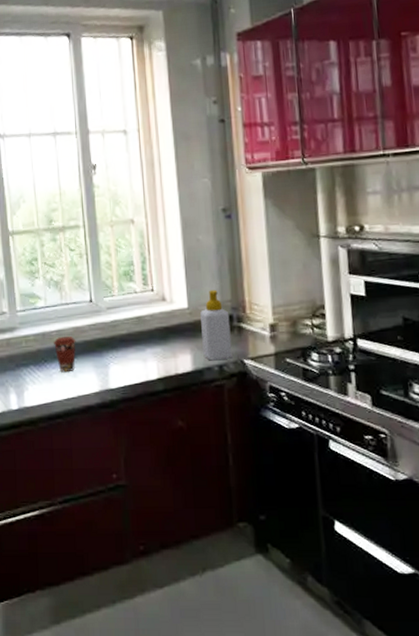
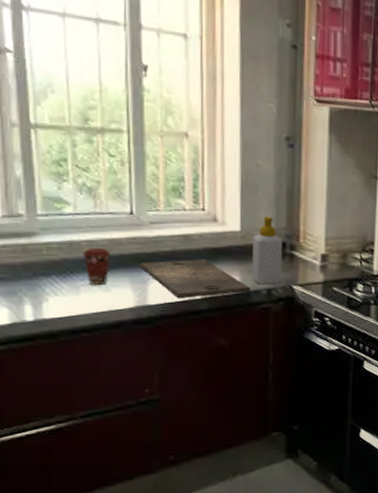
cutting board: none [101,339,203,380] -> present [140,259,251,298]

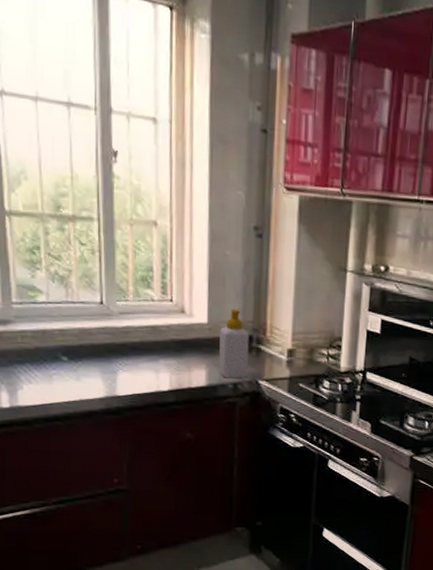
coffee cup: present [82,247,111,286] -> none [54,336,82,375]
cutting board: present [140,259,251,298] -> none [110,351,217,390]

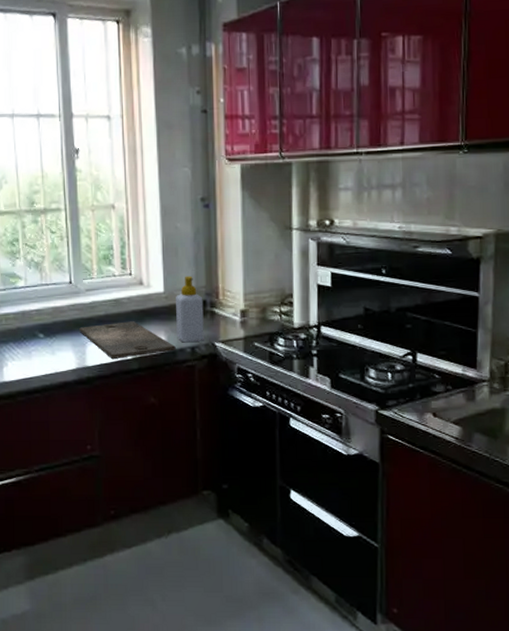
cutting board: none [110,351,217,390] -> present [79,321,176,358]

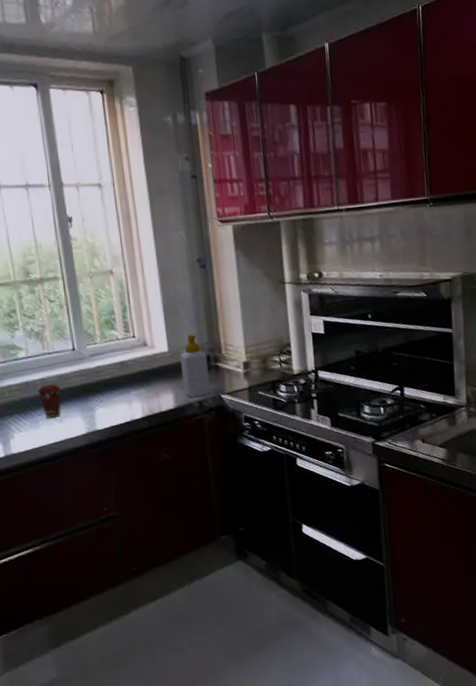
coffee cup: none [32,315,55,350] -> present [37,383,61,419]
cutting board: present [79,321,176,358] -> none [86,382,184,420]

